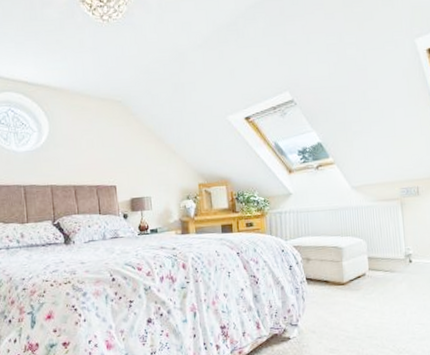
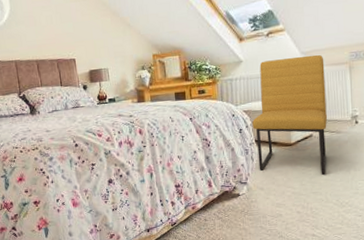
chair: none [303,189,381,318] -> present [252,54,328,176]

